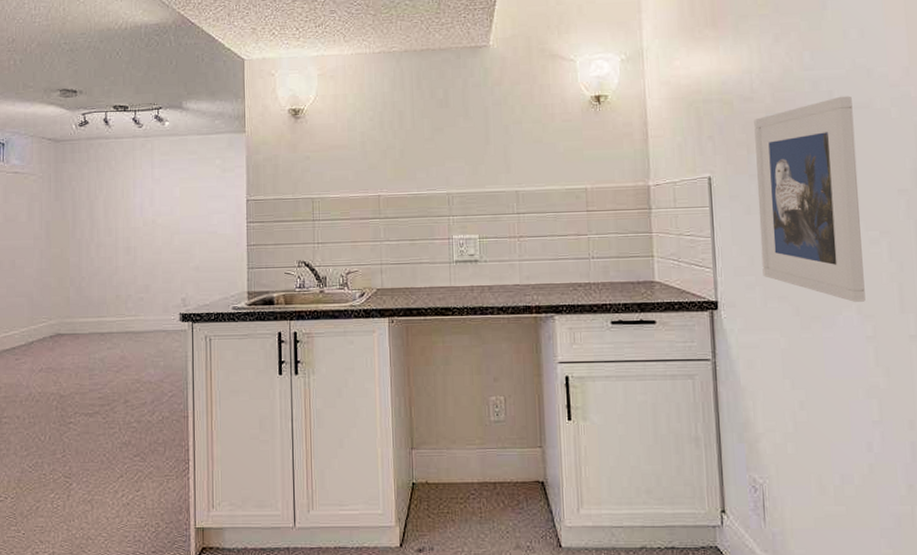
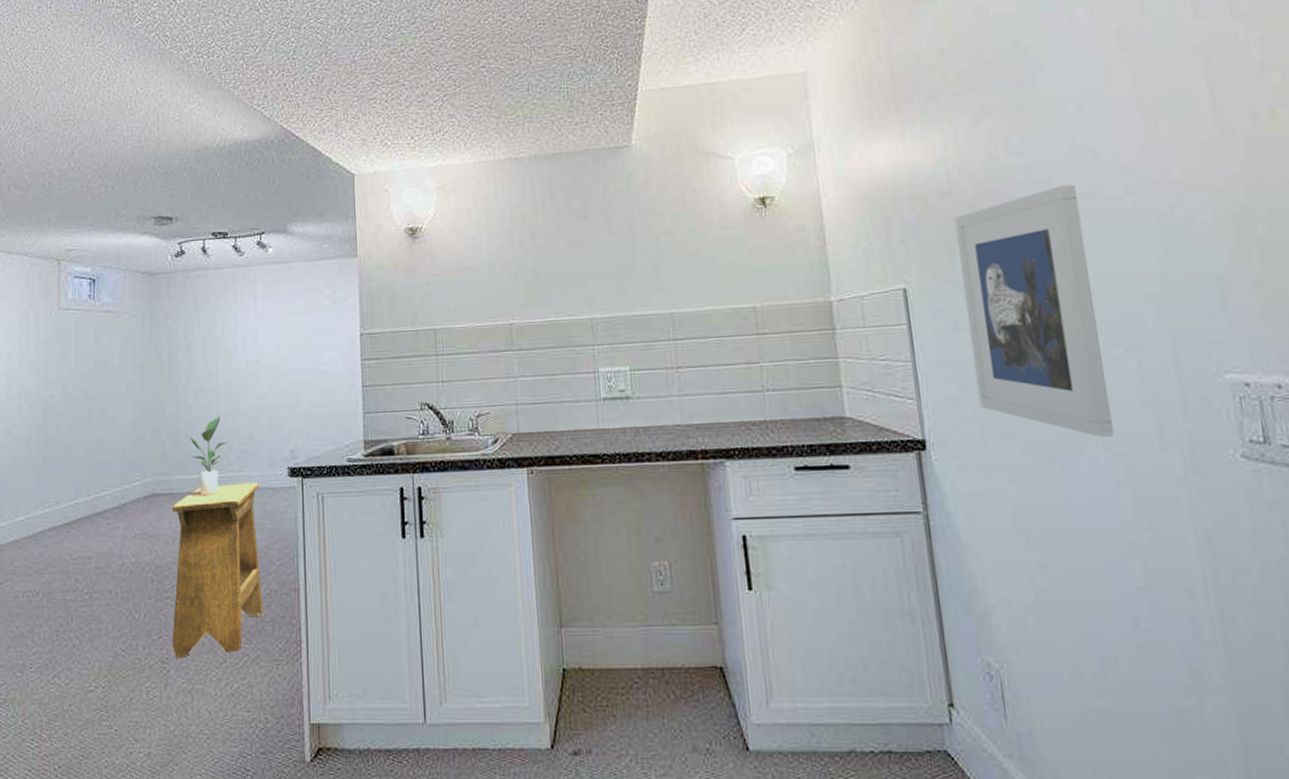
stool: none [74,325,156,474] -> present [172,482,263,659]
potted plant: none [92,268,126,336] -> present [190,417,228,496]

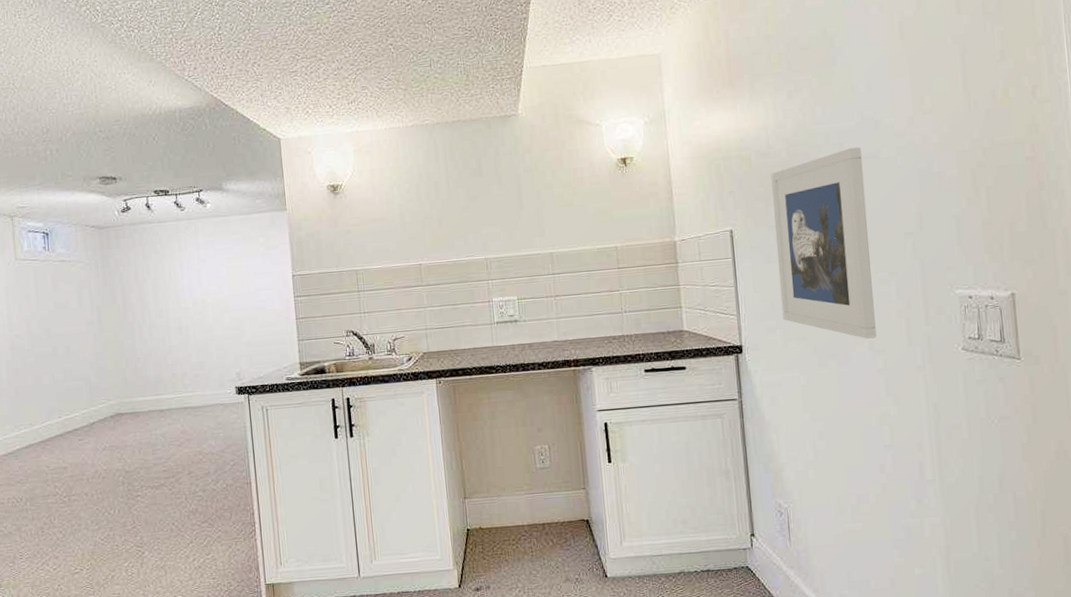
stool: present [172,482,263,659] -> none [136,400,221,543]
potted plant: present [190,417,228,496] -> none [147,348,182,413]

